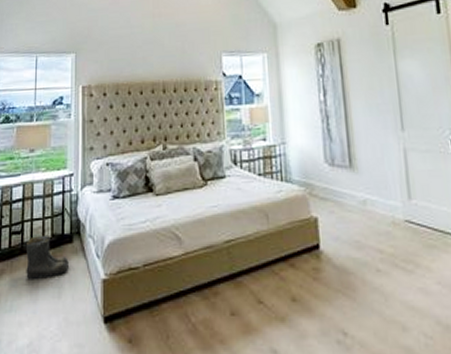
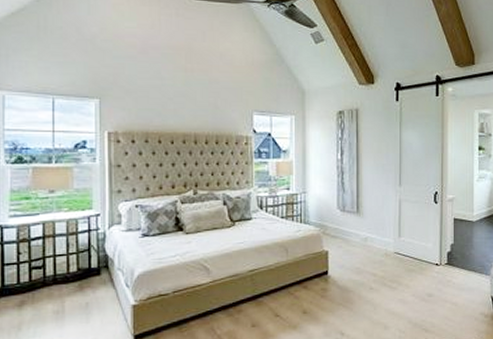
boots: present [25,234,69,279] -> none [48,268,97,308]

